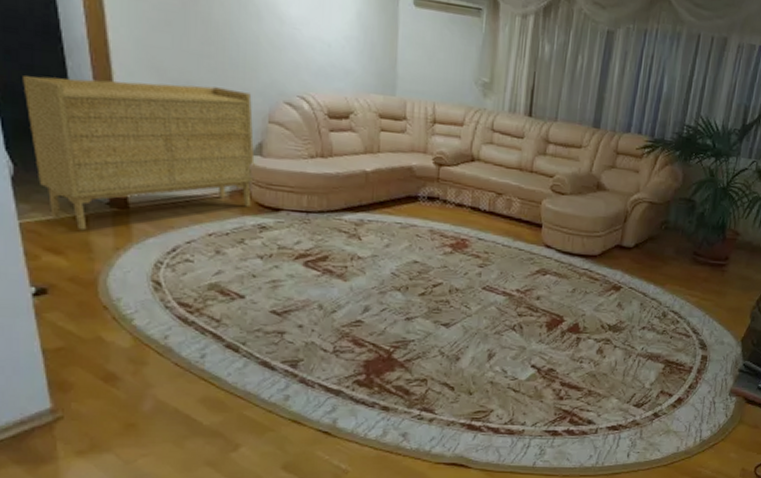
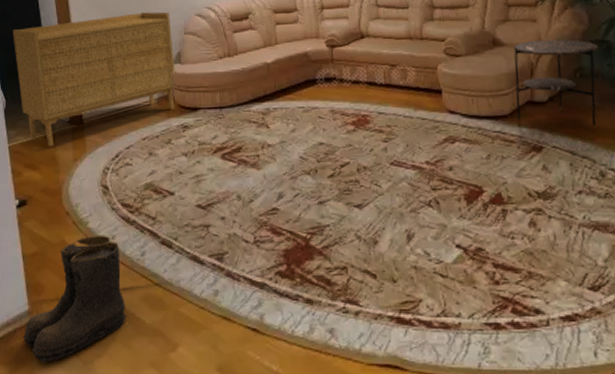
boots: none [44,333,180,462] -> present [23,235,127,363]
side table: none [604,190,685,278] -> present [514,38,598,131]

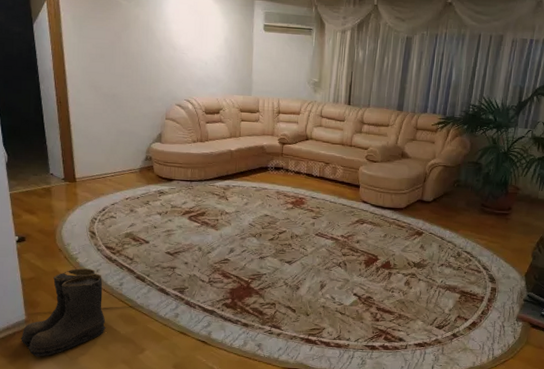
sideboard: present [13,11,177,147] -> none [14,96,157,198]
side table: present [514,38,598,131] -> none [409,156,473,225]

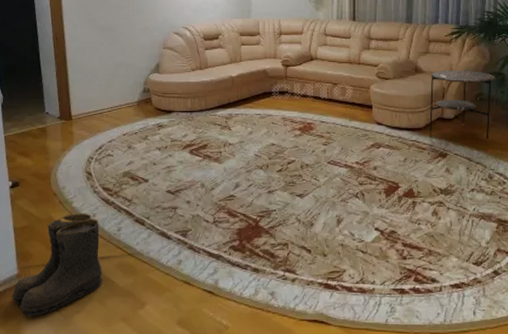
side table: none [409,156,473,225] -> present [429,69,495,143]

